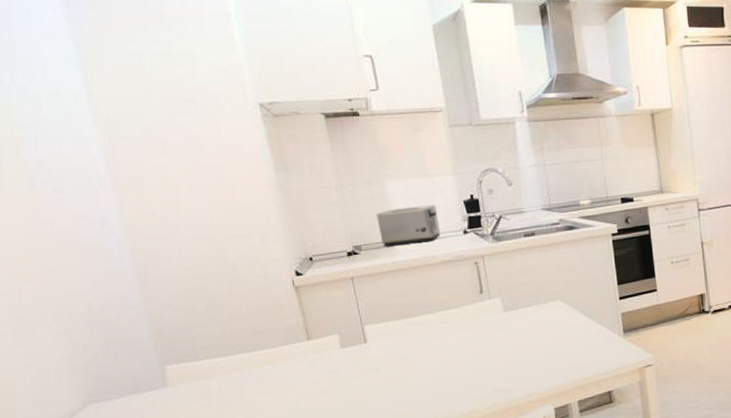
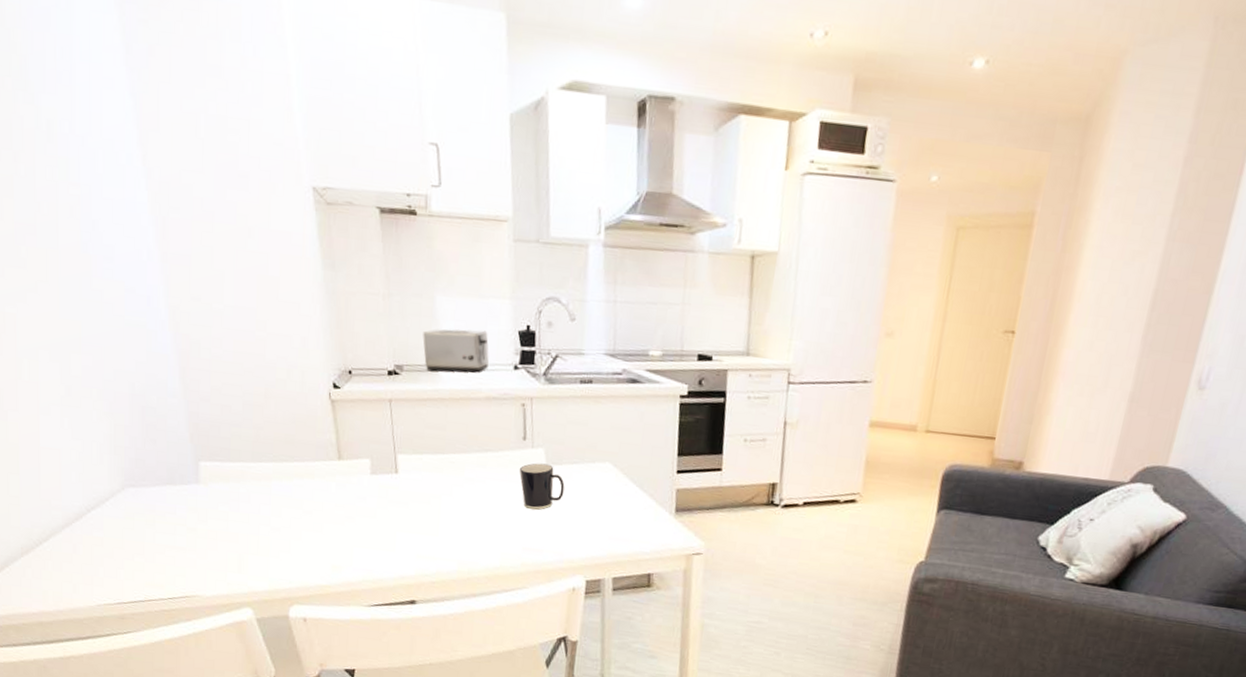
mug: none [480,311,523,354] -> present [519,463,565,510]

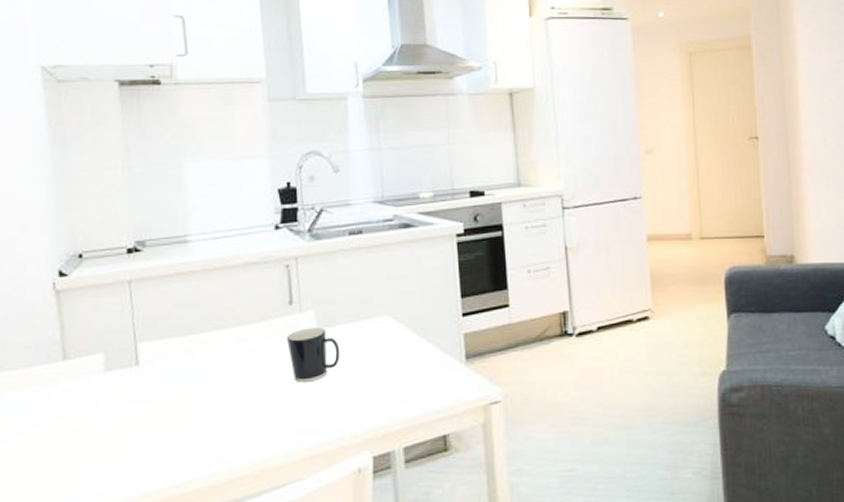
toaster: present [422,329,490,373] -> none [168,193,247,242]

